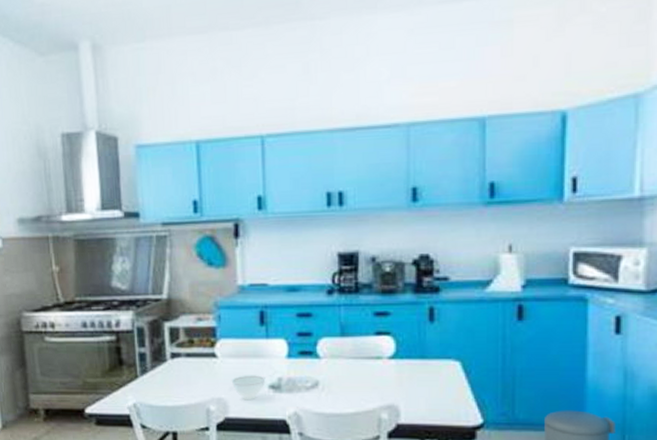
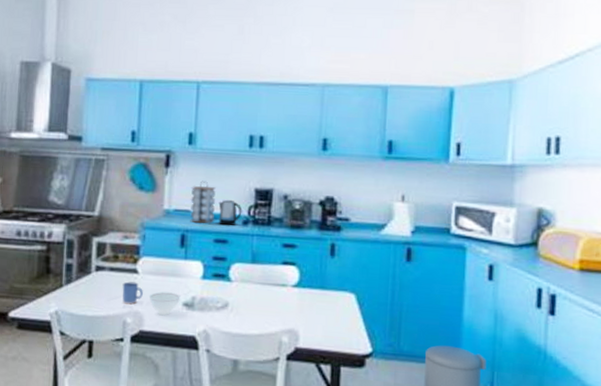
mug: none [201,367,225,391] -> present [122,281,143,304]
spice rack: none [265,249,296,298] -> present [190,180,216,224]
kettle: none [298,268,326,296] -> present [218,199,242,225]

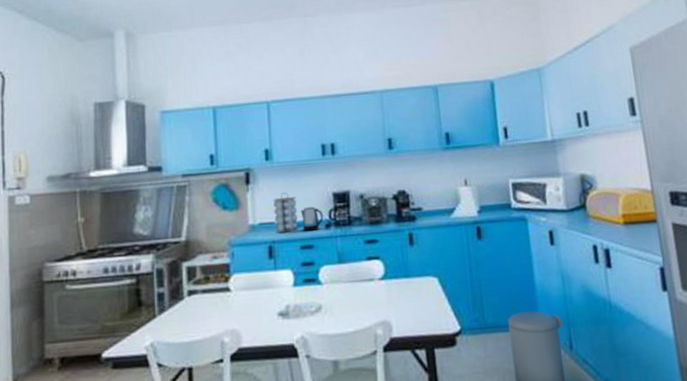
mug: present [122,281,143,304] -> none [216,300,238,324]
bowl: present [149,291,181,316] -> none [245,304,275,330]

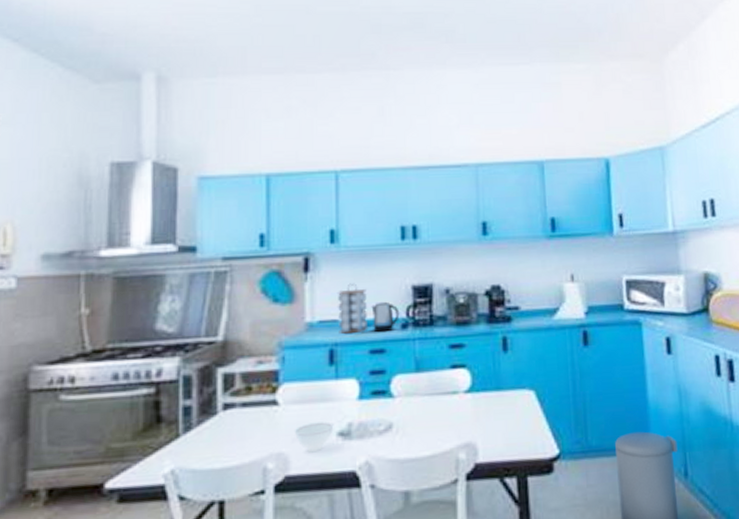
bowl: none [245,304,275,330] -> present [295,421,334,453]

